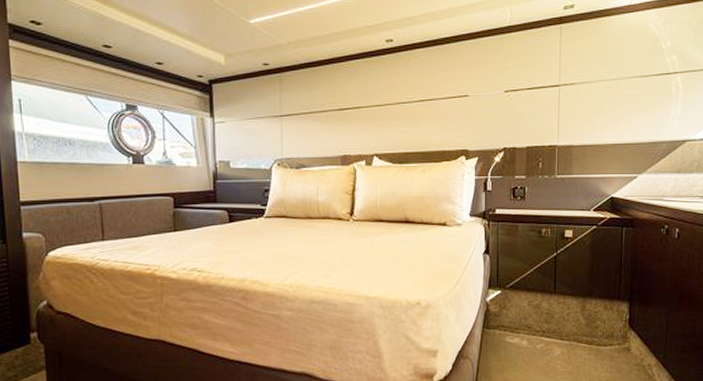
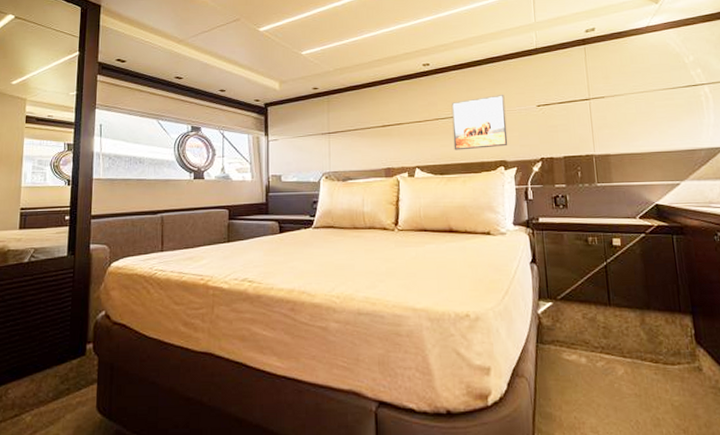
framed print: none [414,78,471,138] -> present [451,95,508,150]

